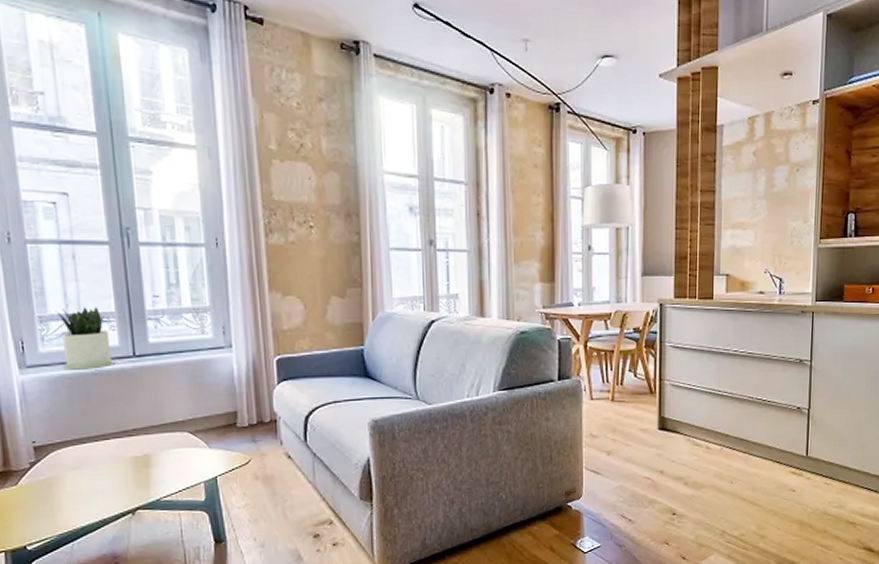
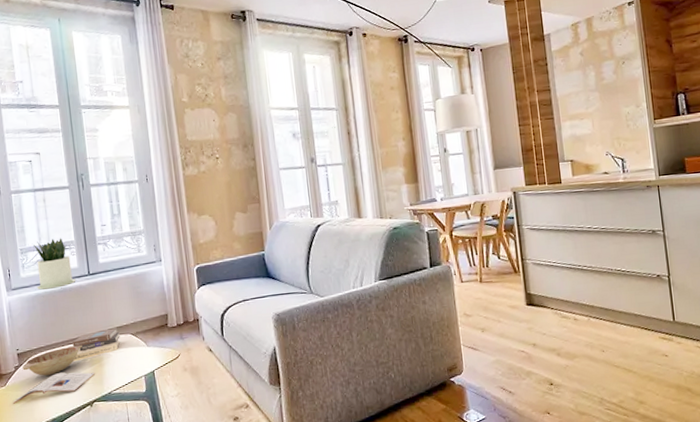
magazine: none [26,473,139,507] -> present [12,372,95,404]
decorative bowl: none [40,441,123,476] -> present [22,345,82,376]
books: none [110,424,174,461] -> present [72,328,120,362]

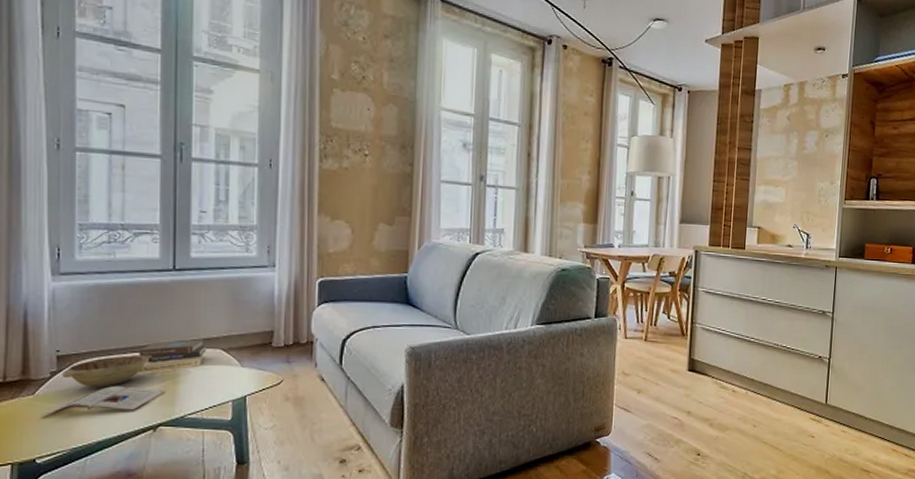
planter: present [32,238,76,291] -> none [96,218,155,282]

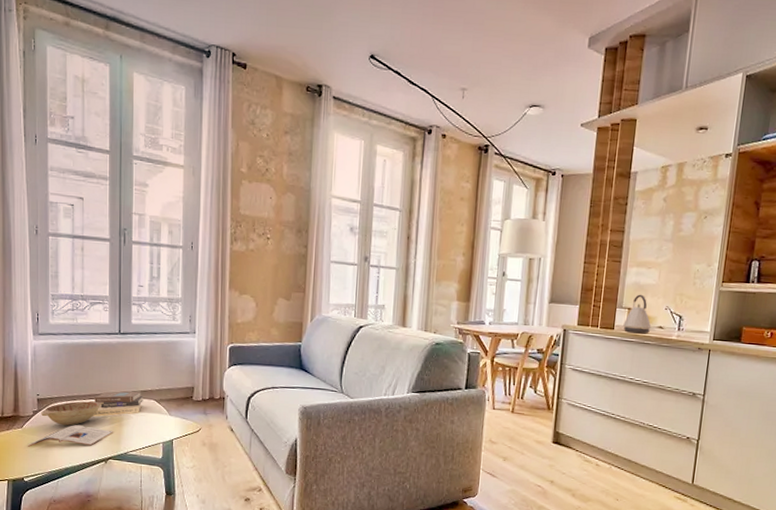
kettle: none [754,212,781,253] -> present [623,294,652,334]

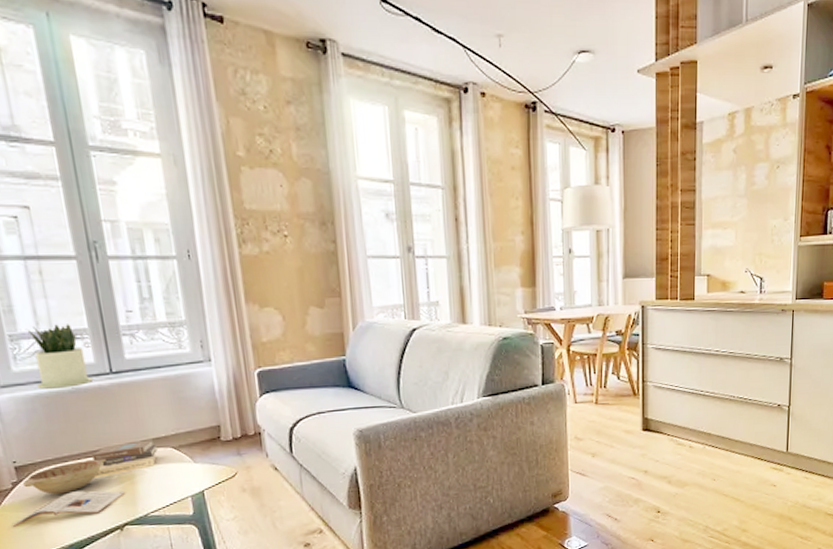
planter: none [64,290,106,342] -> present [27,324,94,390]
kettle: present [623,294,652,334] -> none [704,258,733,302]

